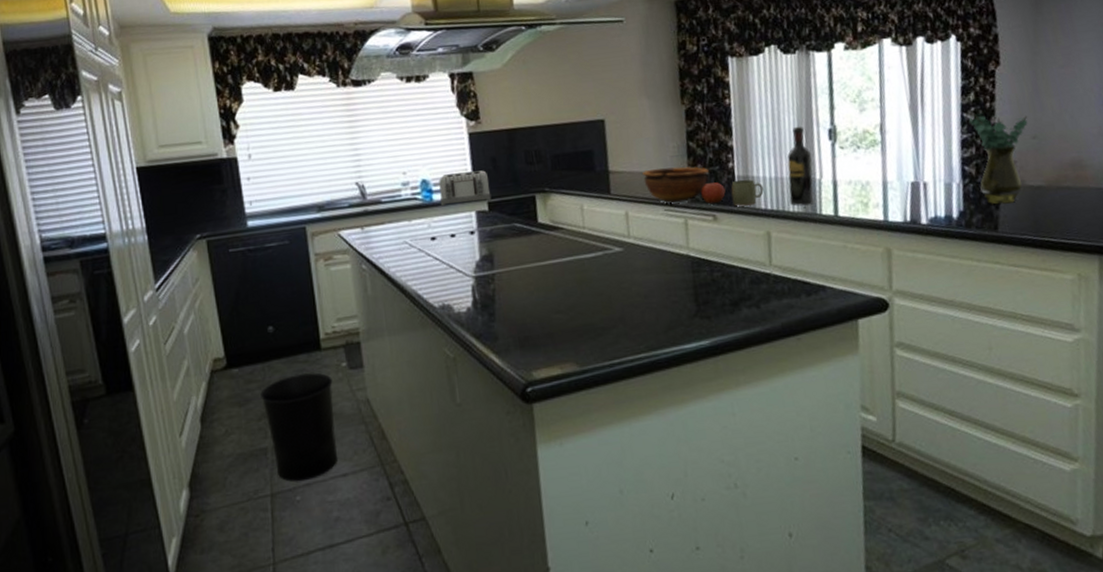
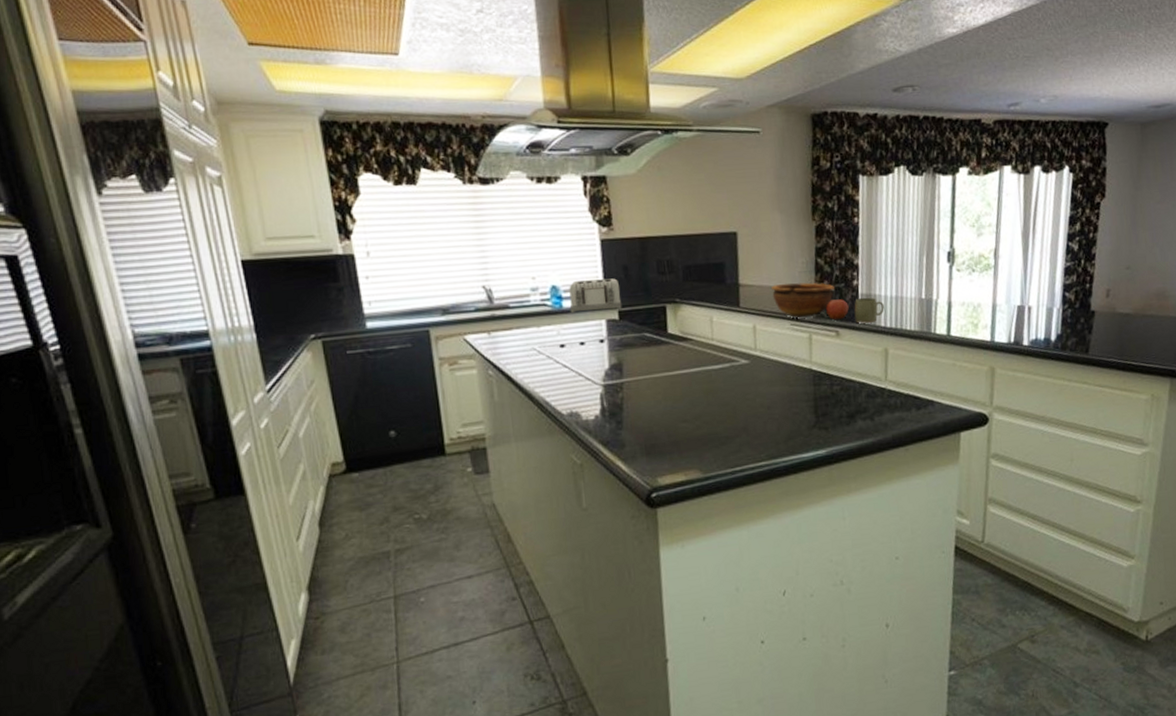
waste bin: present [260,372,337,481] -> none [382,477,462,584]
wine bottle: present [787,126,814,207] -> none [907,247,931,326]
vase: present [968,112,1028,205] -> none [1073,241,1124,330]

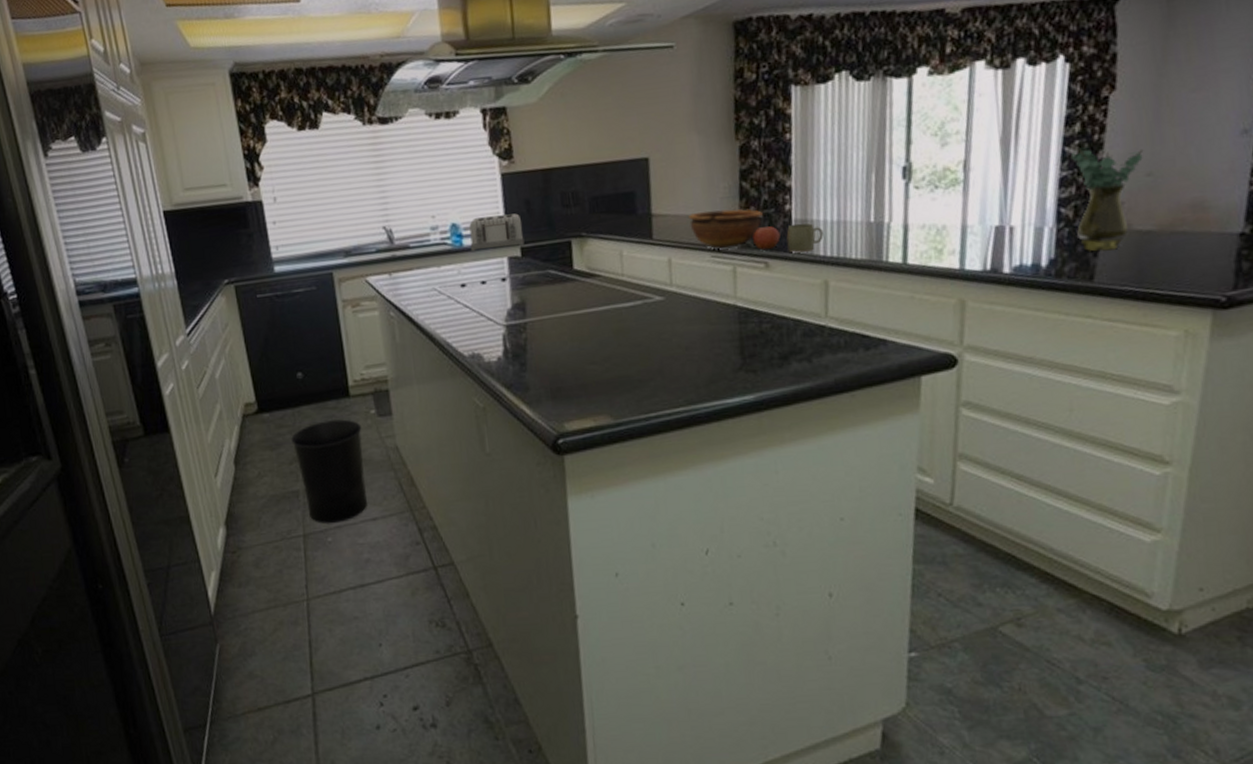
waste bin: none [382,477,462,584] -> present [291,419,367,523]
vase: none [1073,241,1124,330] -> present [1070,145,1144,252]

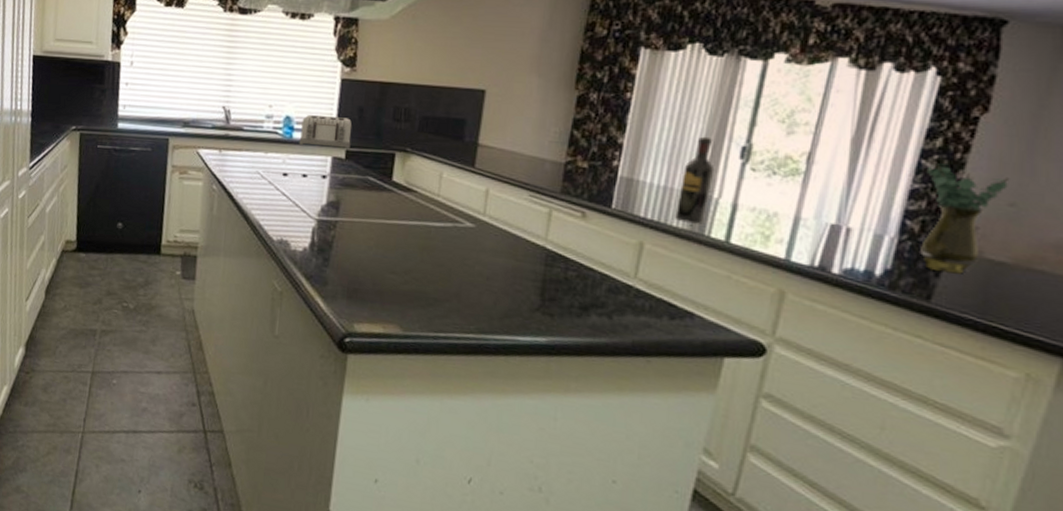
waste bin: present [291,419,367,523] -> none [99,271,165,368]
bowl: present [687,209,763,249] -> none [513,151,589,192]
fruit: present [753,226,780,251] -> none [574,177,603,201]
mug: present [786,223,824,253] -> none [608,180,647,211]
wine bottle: none [852,163,882,254] -> present [675,136,715,225]

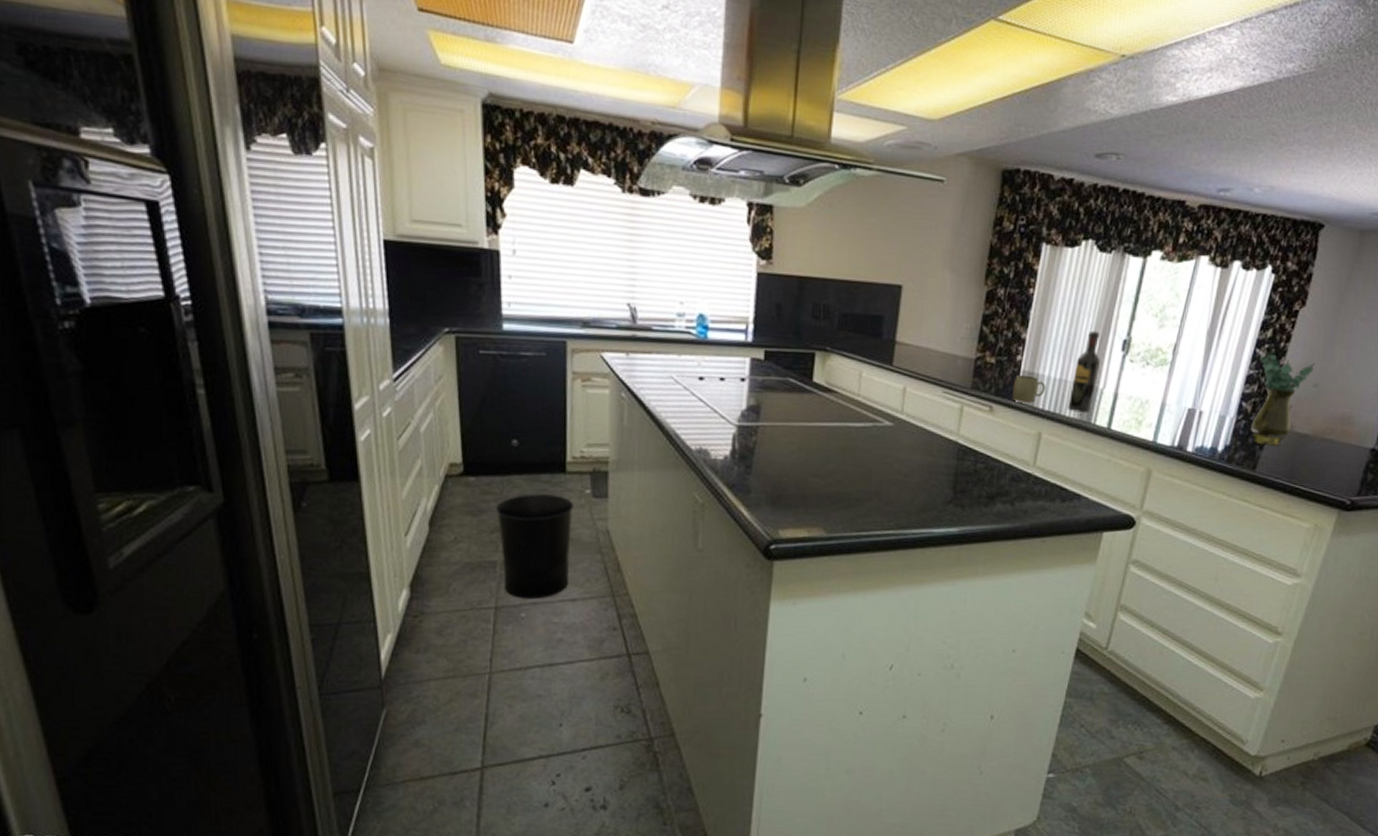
waste bin: none [99,271,165,368] -> present [496,494,574,599]
toaster: present [298,115,353,150] -> none [714,313,771,350]
mug: none [608,180,647,211] -> present [1012,374,1046,403]

